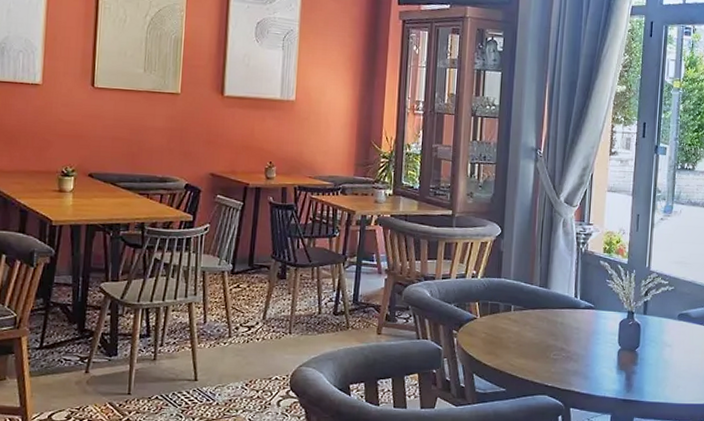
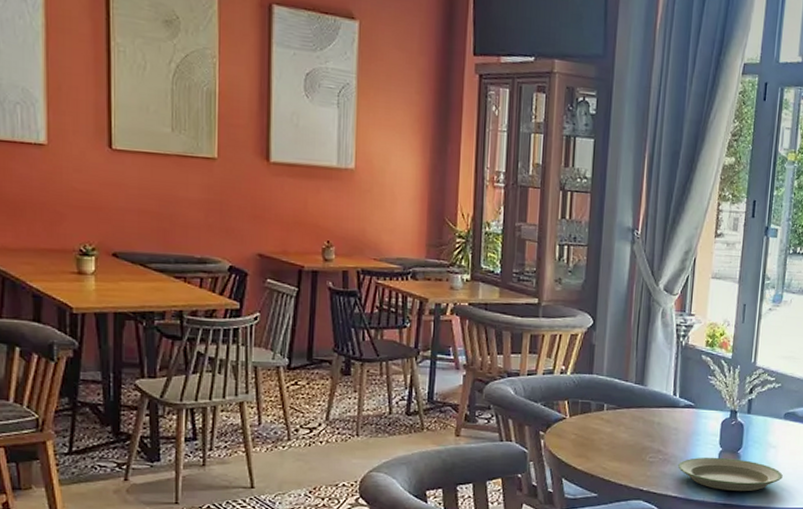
plate: none [579,355,679,388] -> present [677,457,783,492]

